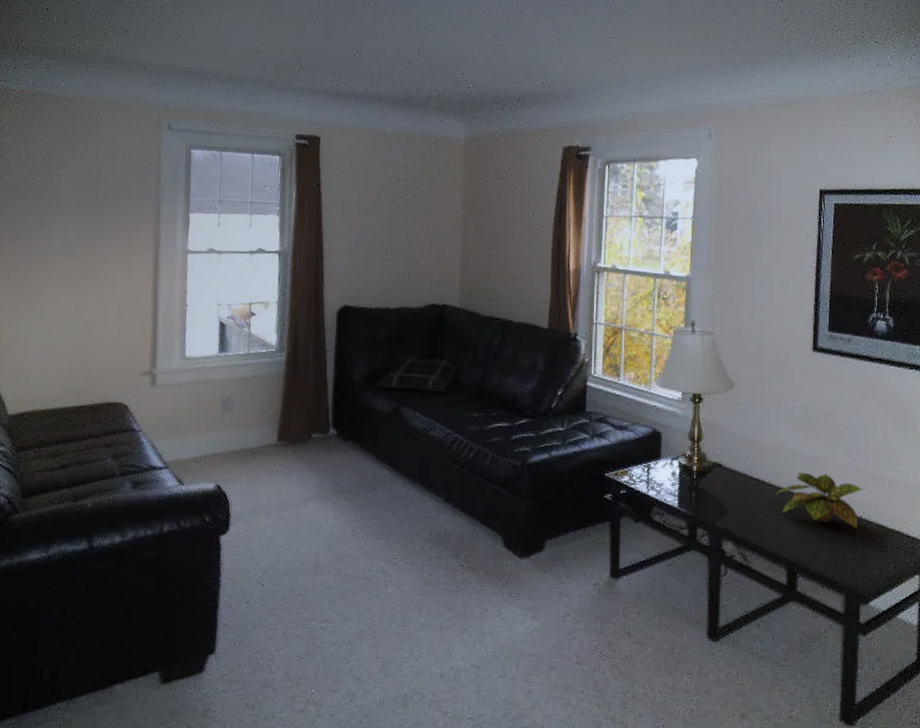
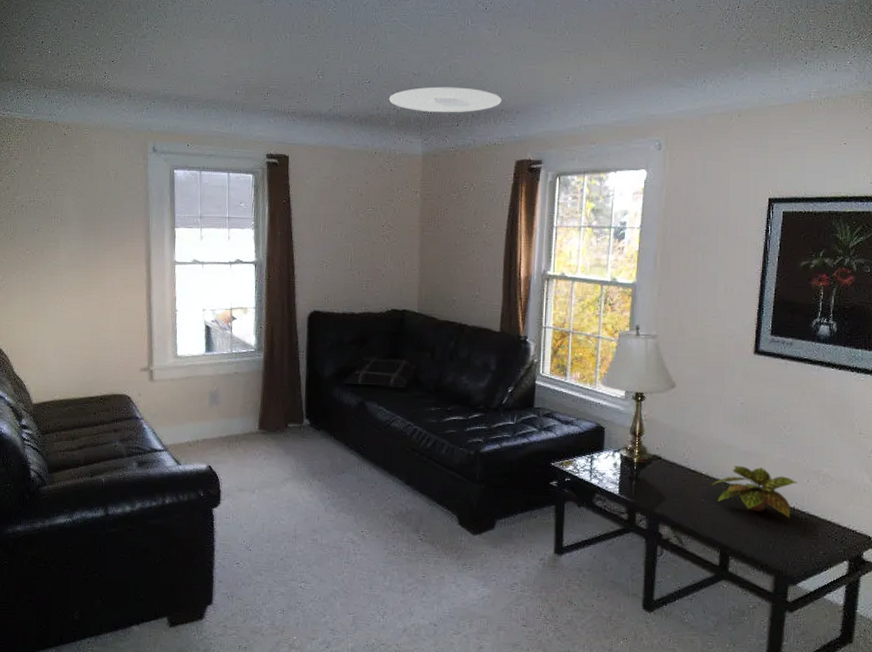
ceiling light: none [429,69,549,96] -> present [388,87,502,113]

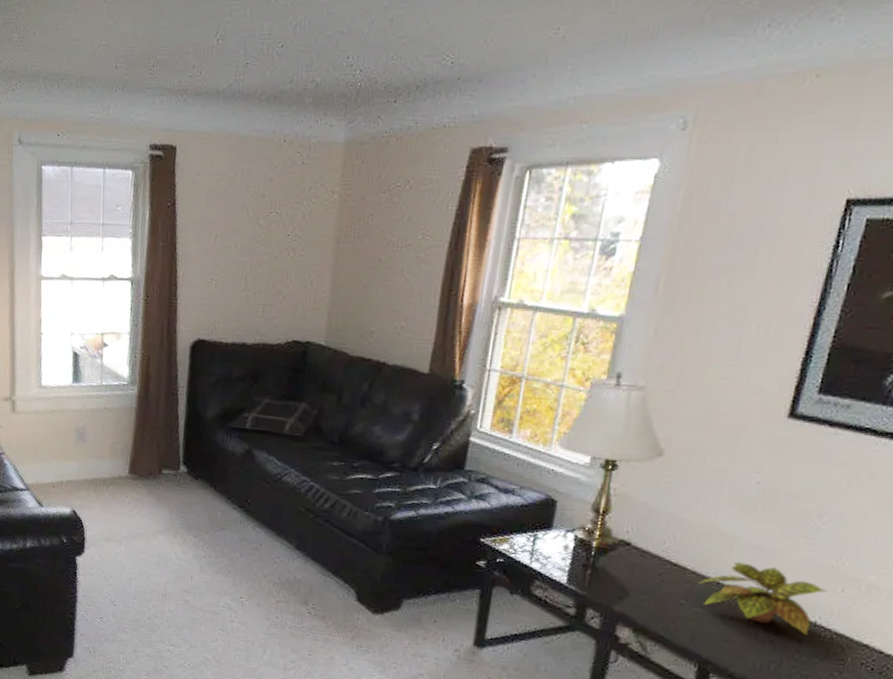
ceiling light: present [388,87,502,113] -> none [306,48,460,85]

